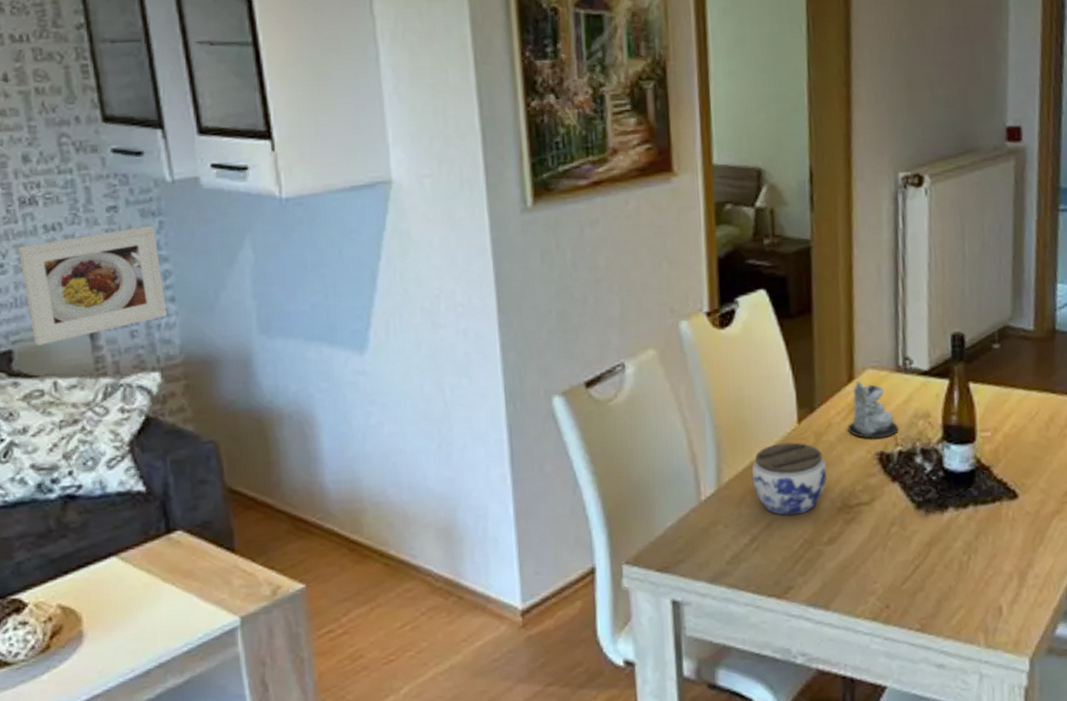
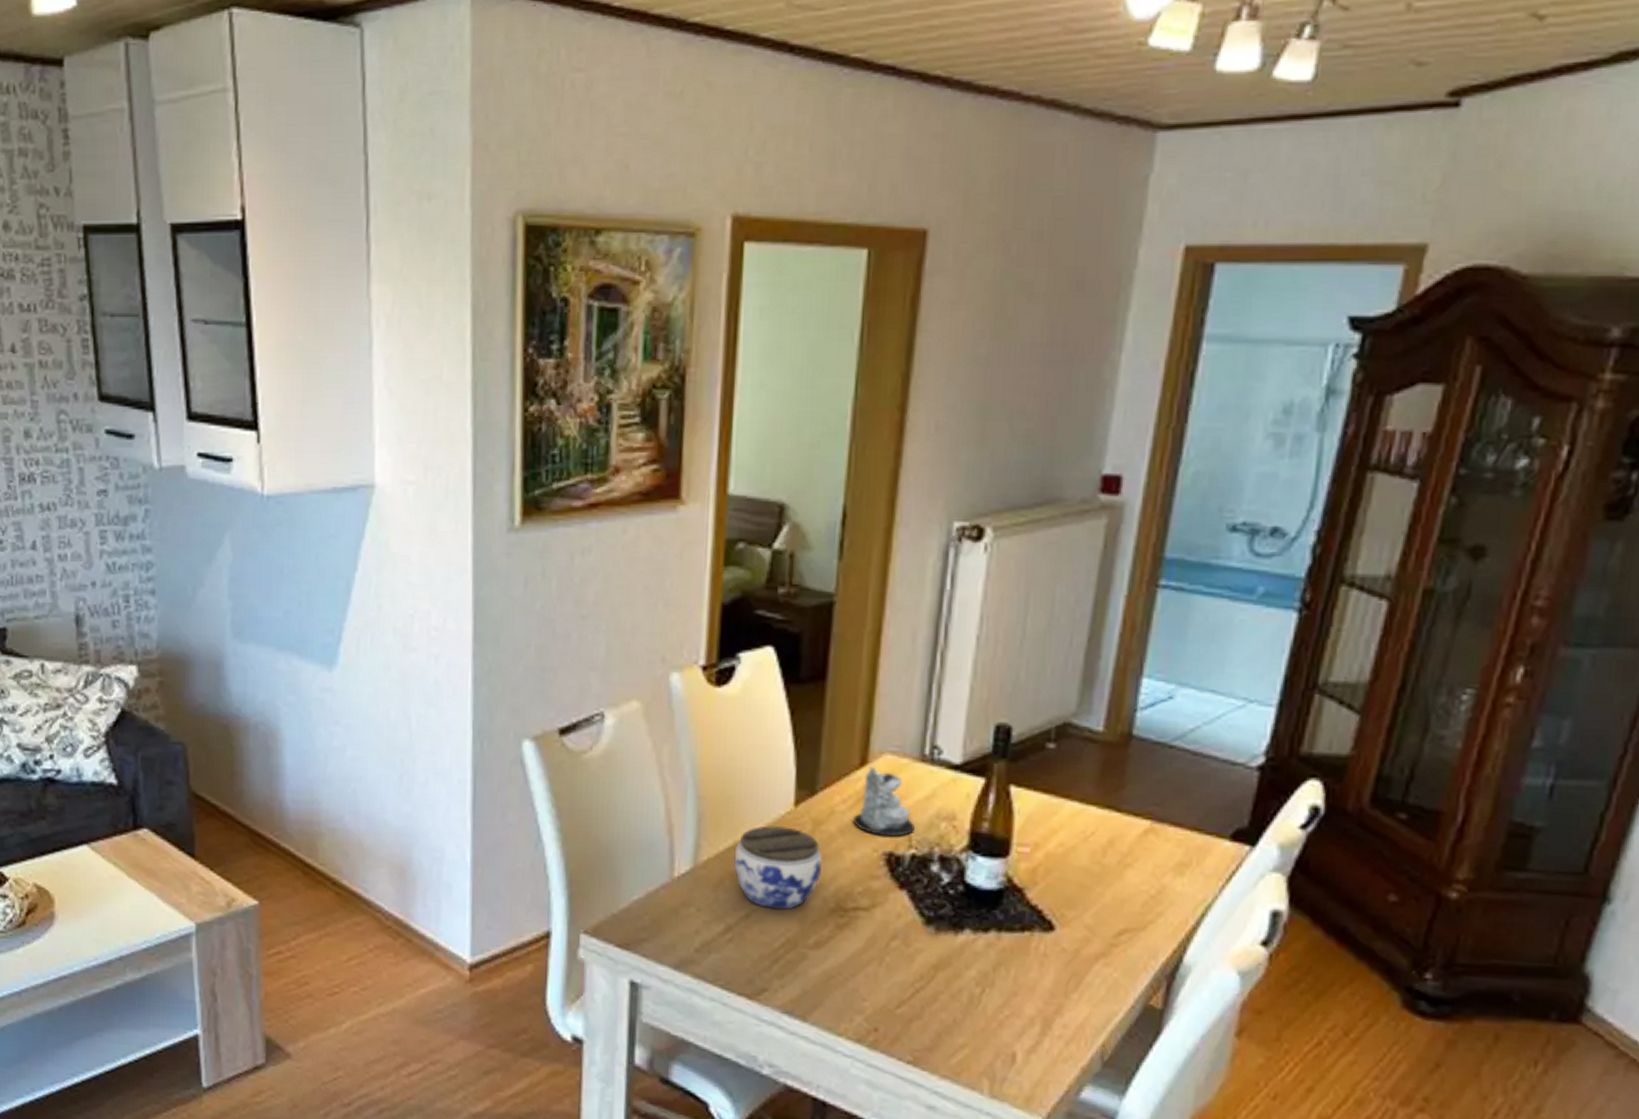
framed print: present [18,225,167,345] -> none [16,512,147,626]

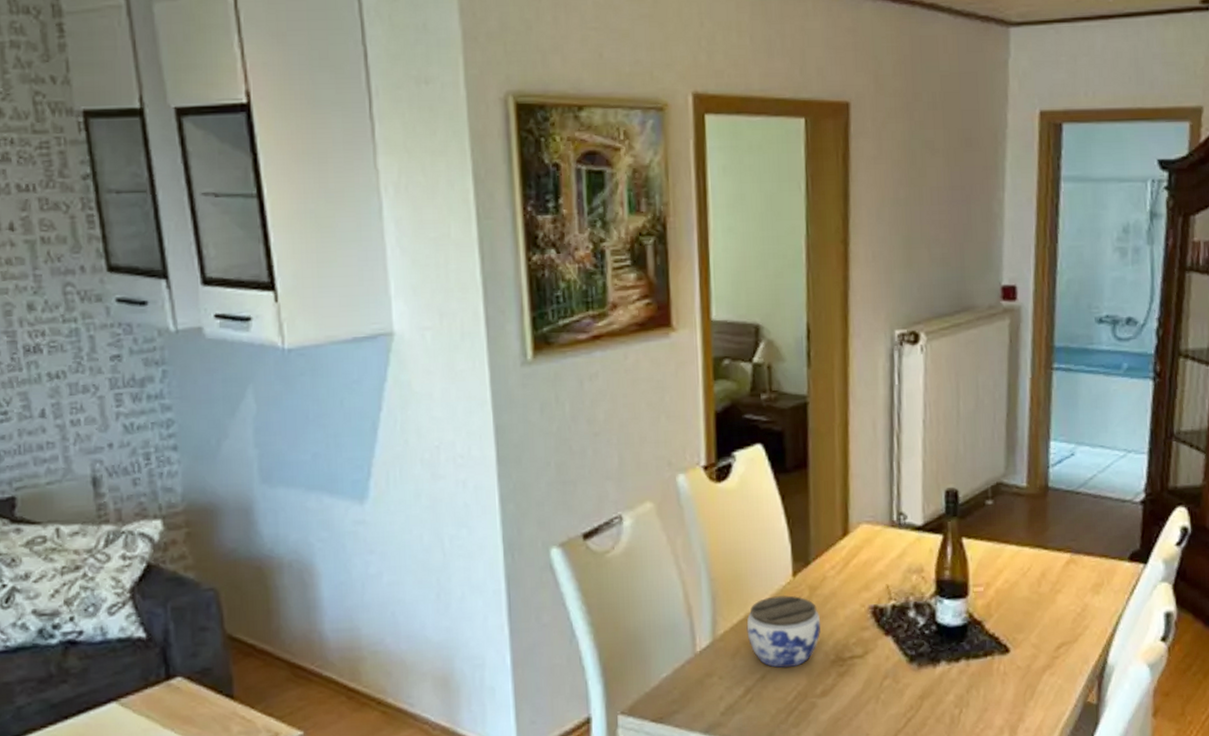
candle: present [853,767,916,837] -> none [842,536,893,593]

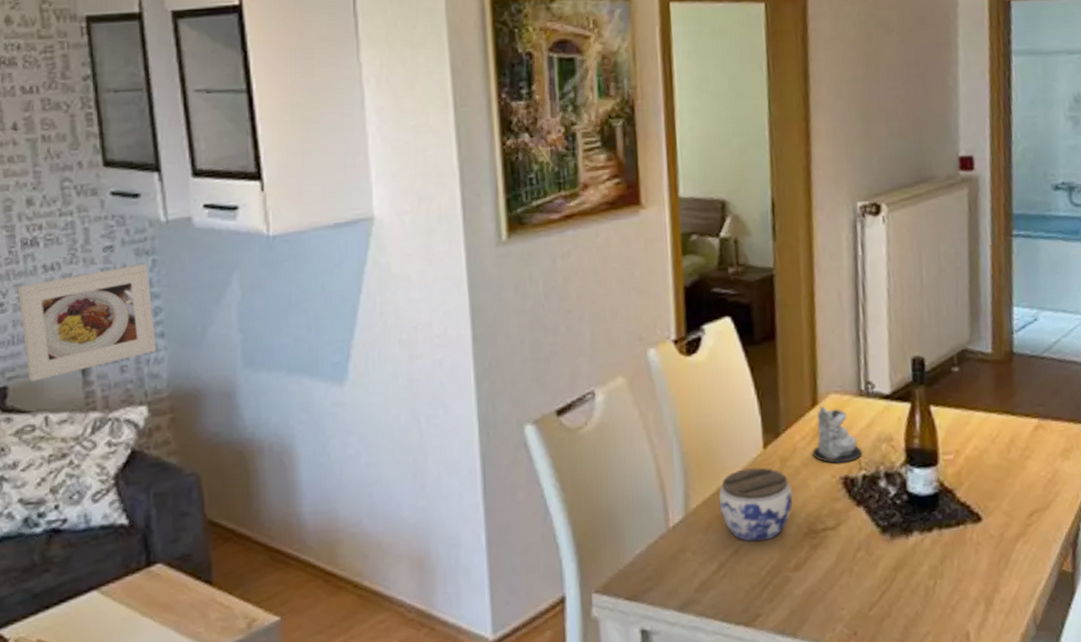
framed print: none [22,374,169,492] -> present [17,263,156,381]
candle: none [842,536,893,593] -> present [812,406,863,463]

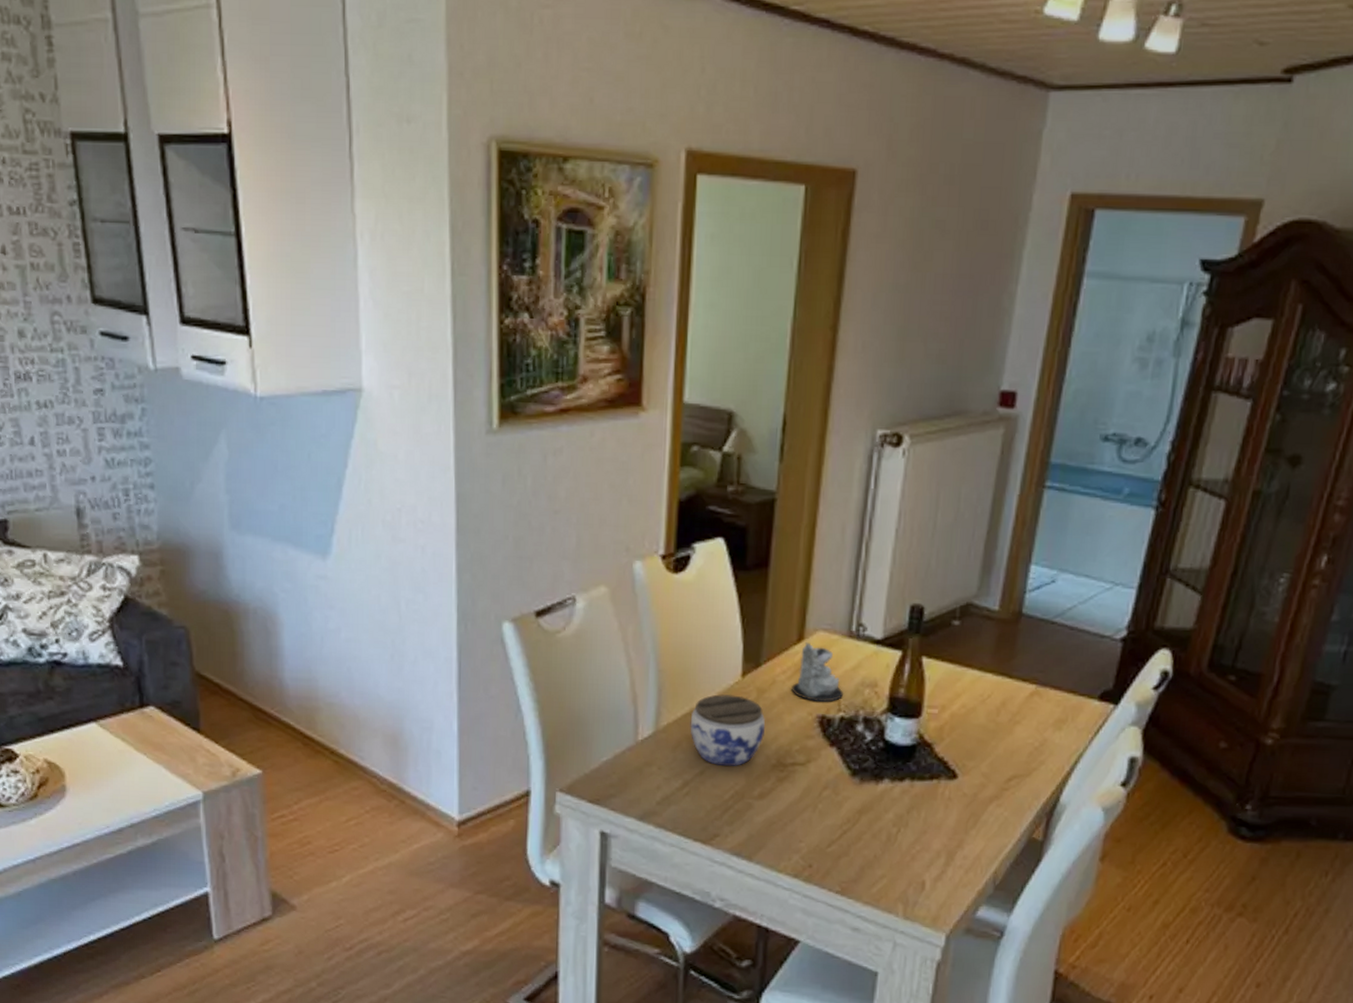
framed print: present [17,263,156,381] -> none [13,411,146,518]

